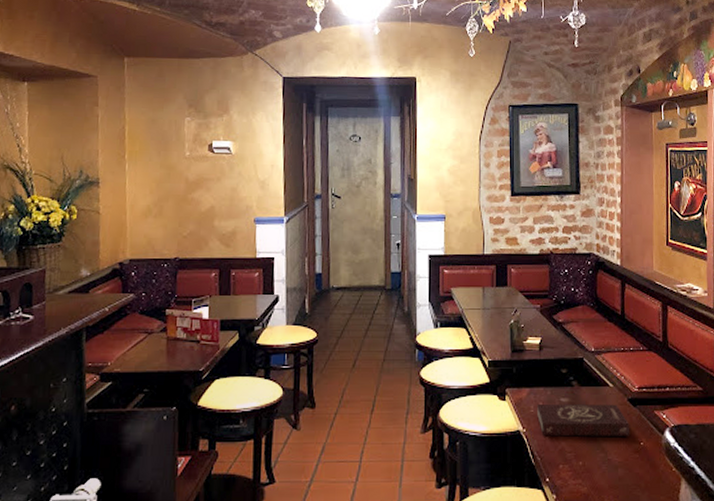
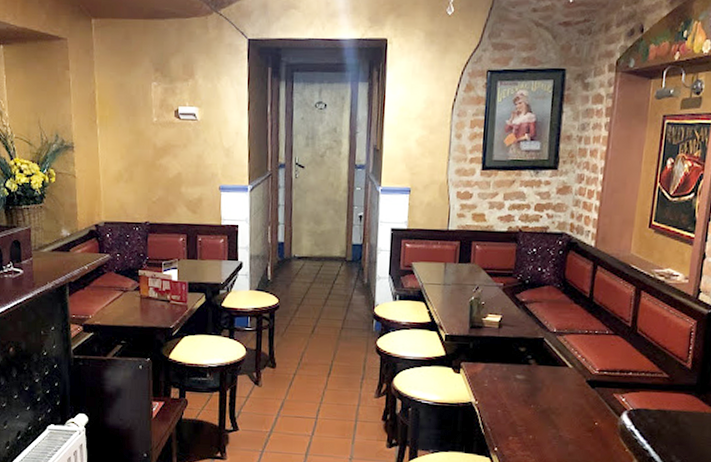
book: present [537,403,630,437] -> none [491,378,586,416]

